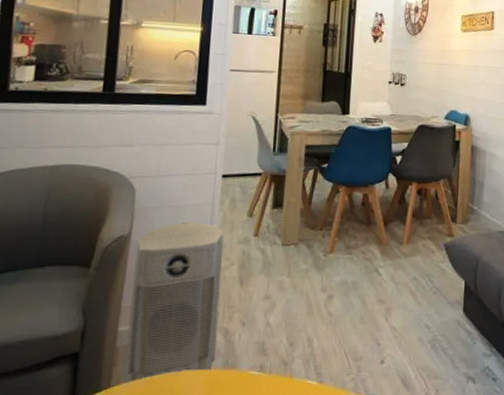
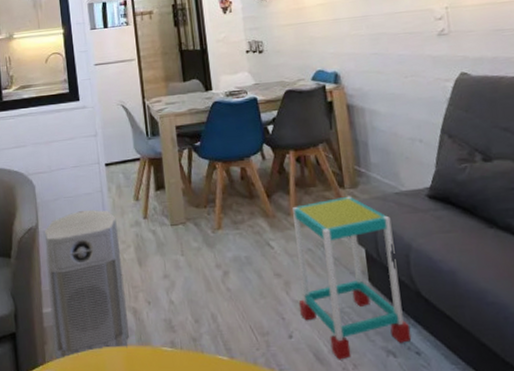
side table: none [396,230,492,385] -> present [293,196,412,360]

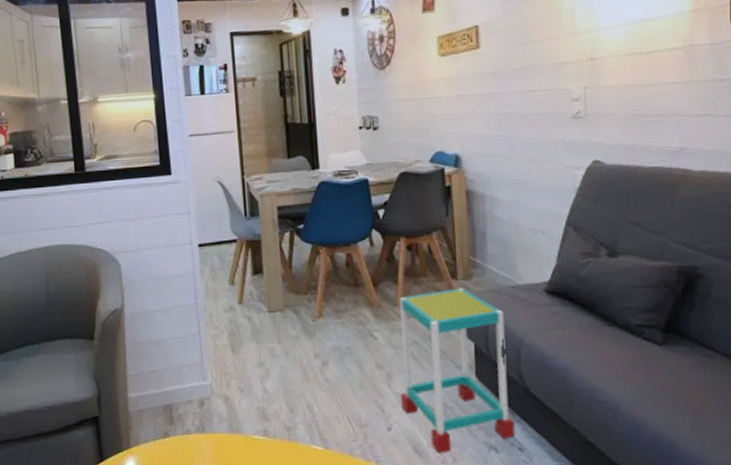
air purifier: present [44,210,129,360] -> none [130,293,219,445]

